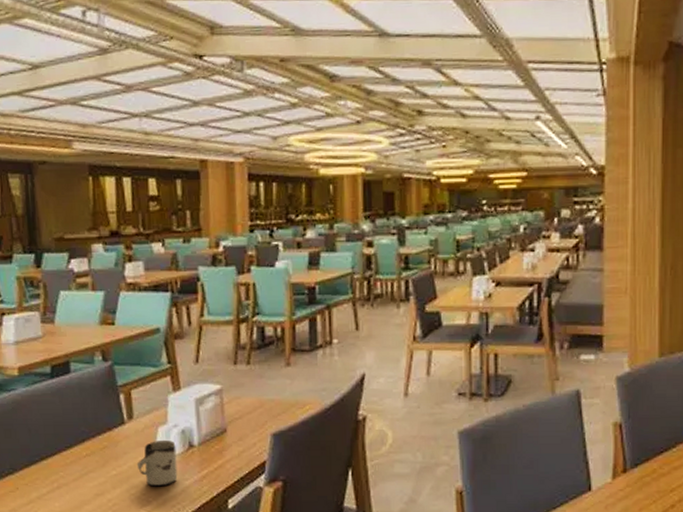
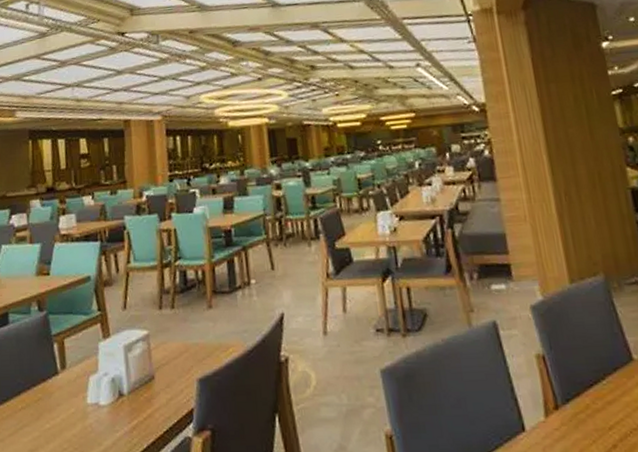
cup: present [136,439,178,487] -> none [69,389,109,440]

